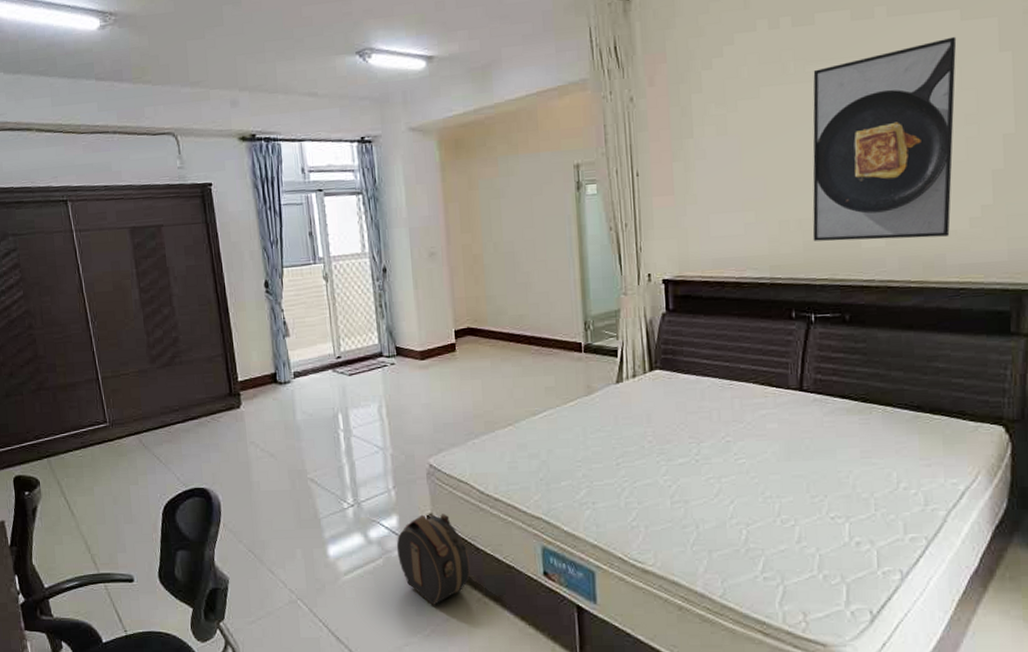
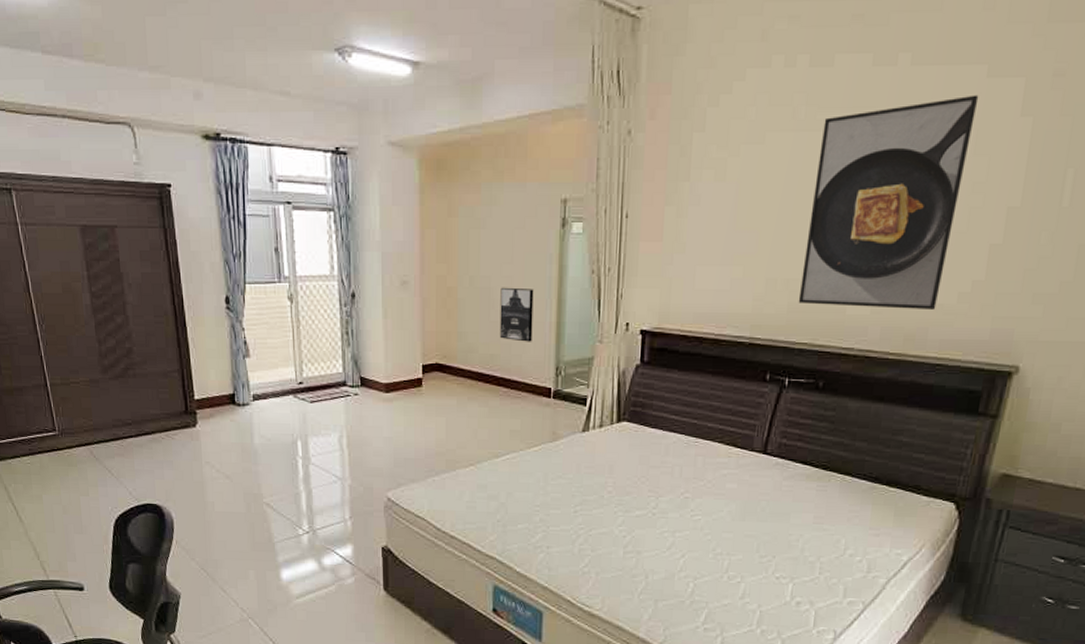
hat box: present [396,514,471,605] -> none [349,546,422,632]
wall art: none [524,249,559,301] -> present [499,287,534,342]

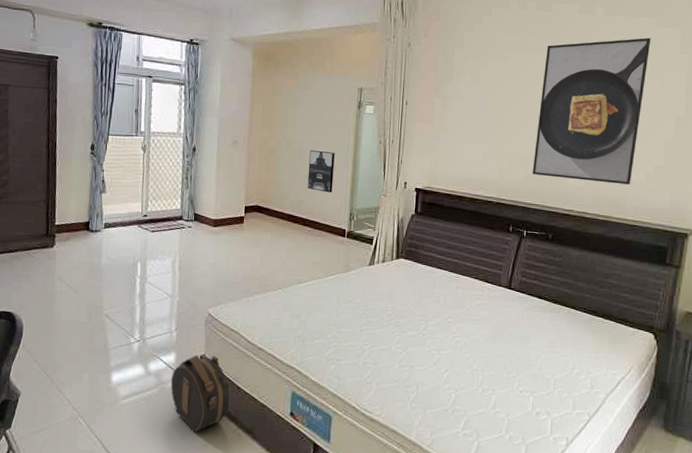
hat box: none [349,546,422,632] -> present [170,354,231,432]

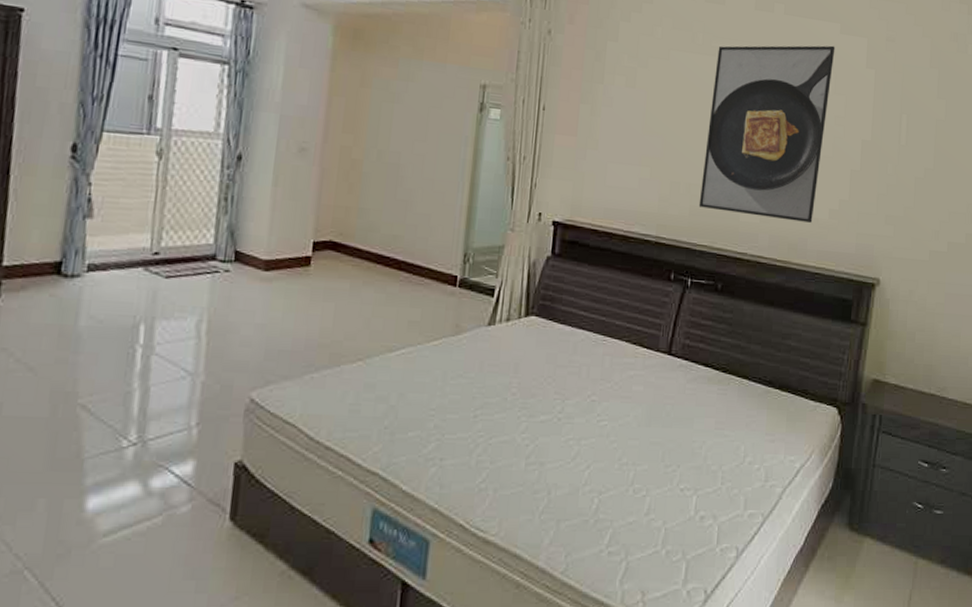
hat box: present [170,354,231,432] -> none [184,461,281,579]
wall art: present [307,150,335,193] -> none [405,165,446,225]

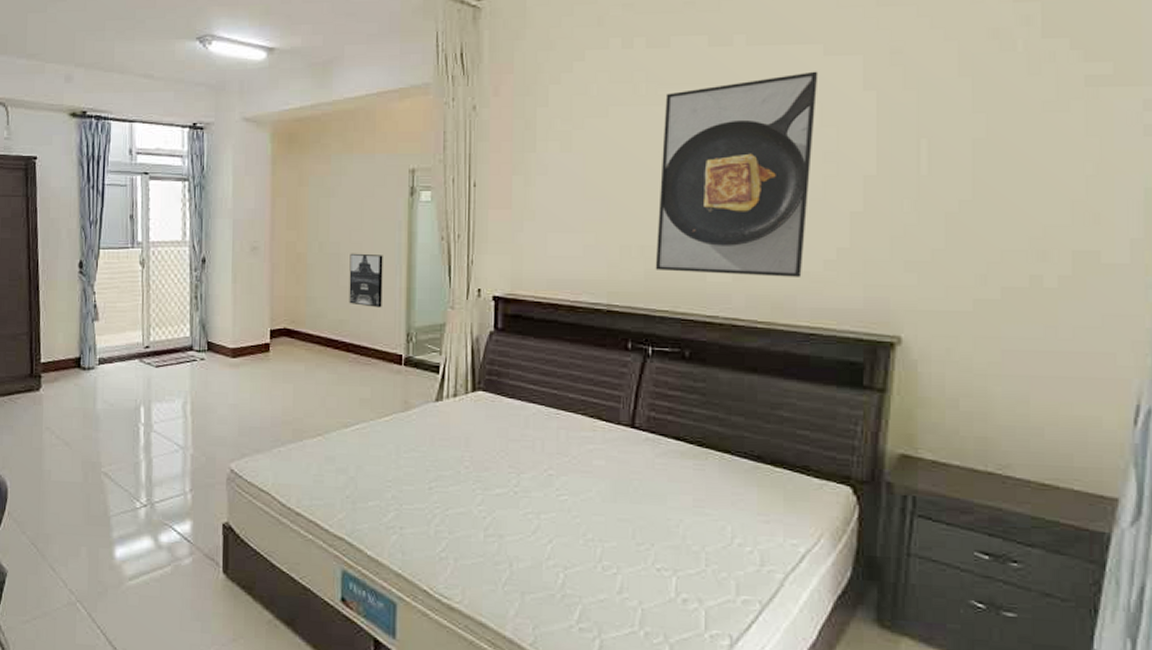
wall art: none [405,165,446,225] -> present [349,253,383,308]

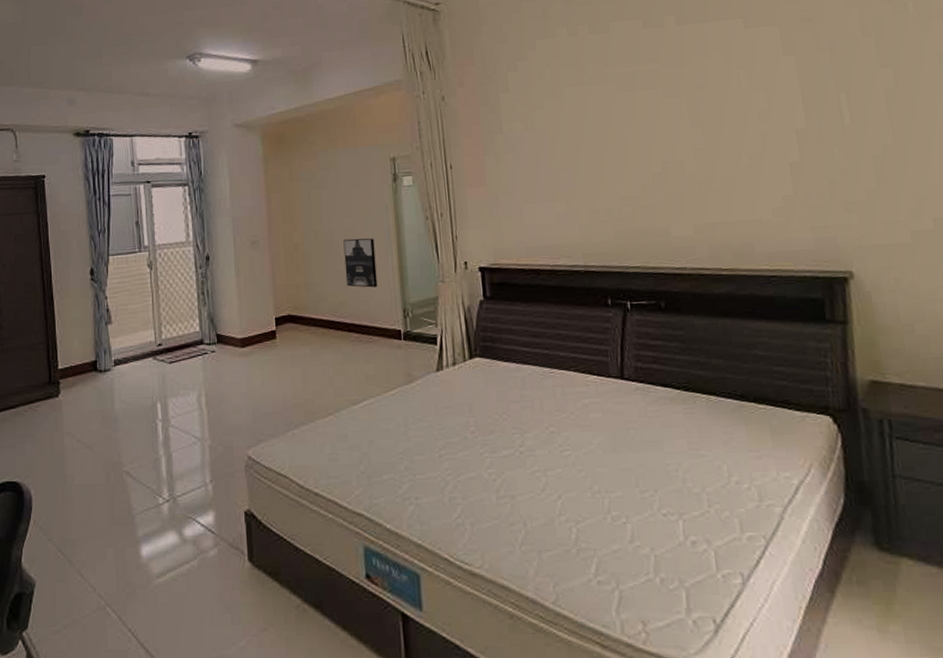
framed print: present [655,71,818,277] -> none [611,42,755,230]

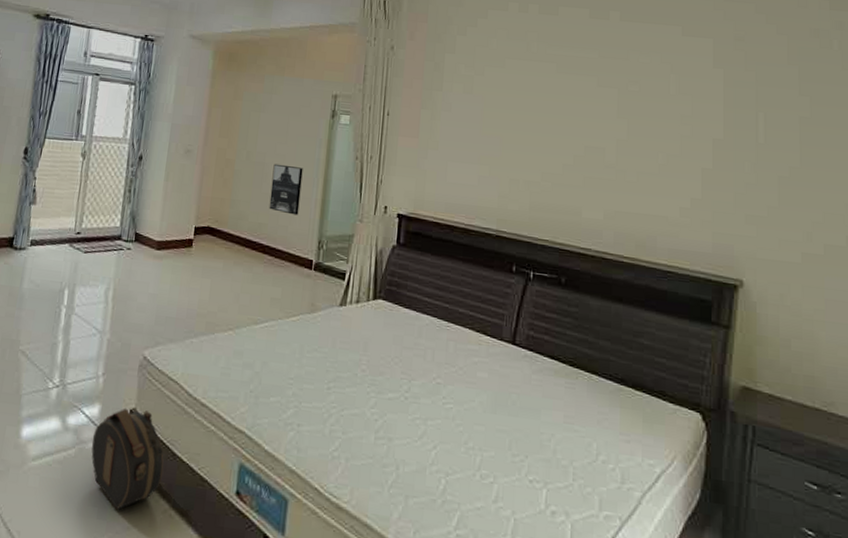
hat box: none [212,510,290,612] -> present [91,408,165,510]

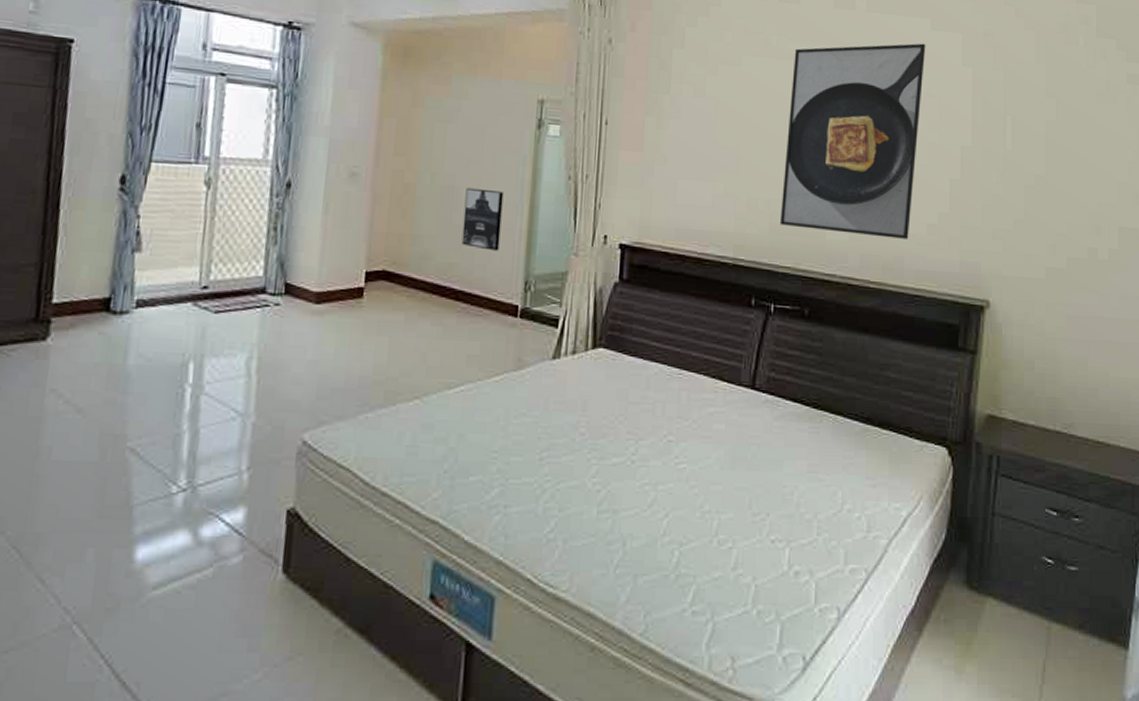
hat box: present [91,408,165,510] -> none [235,508,336,637]
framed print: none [538,47,678,221] -> present [779,43,926,239]

